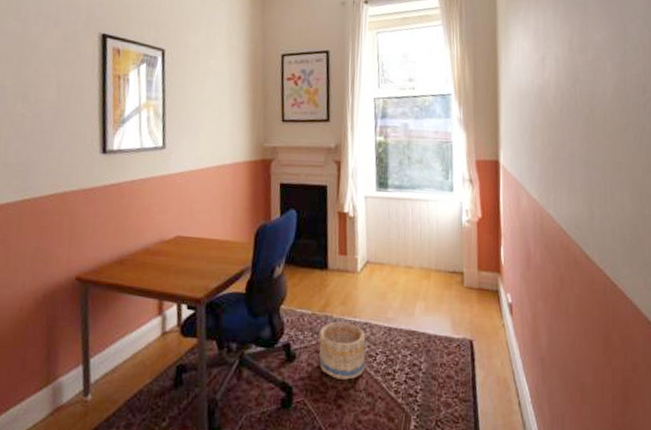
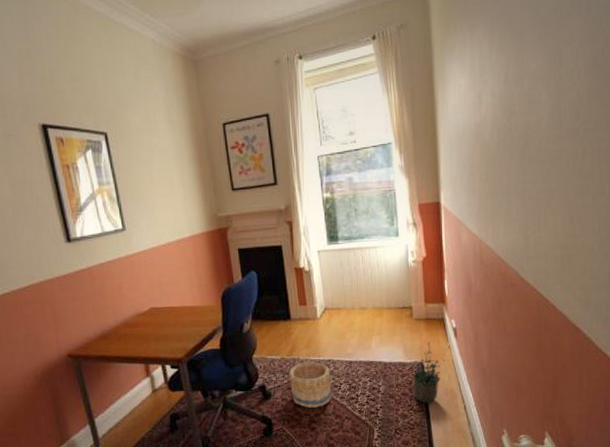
potted plant: none [458,316,498,393] -> present [411,342,445,404]

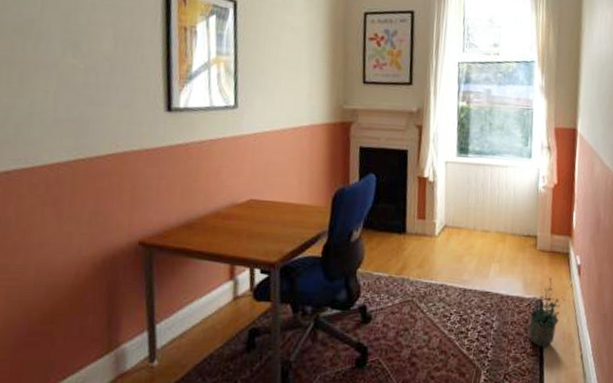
basket: present [288,361,332,408] -> none [394,284,442,339]

